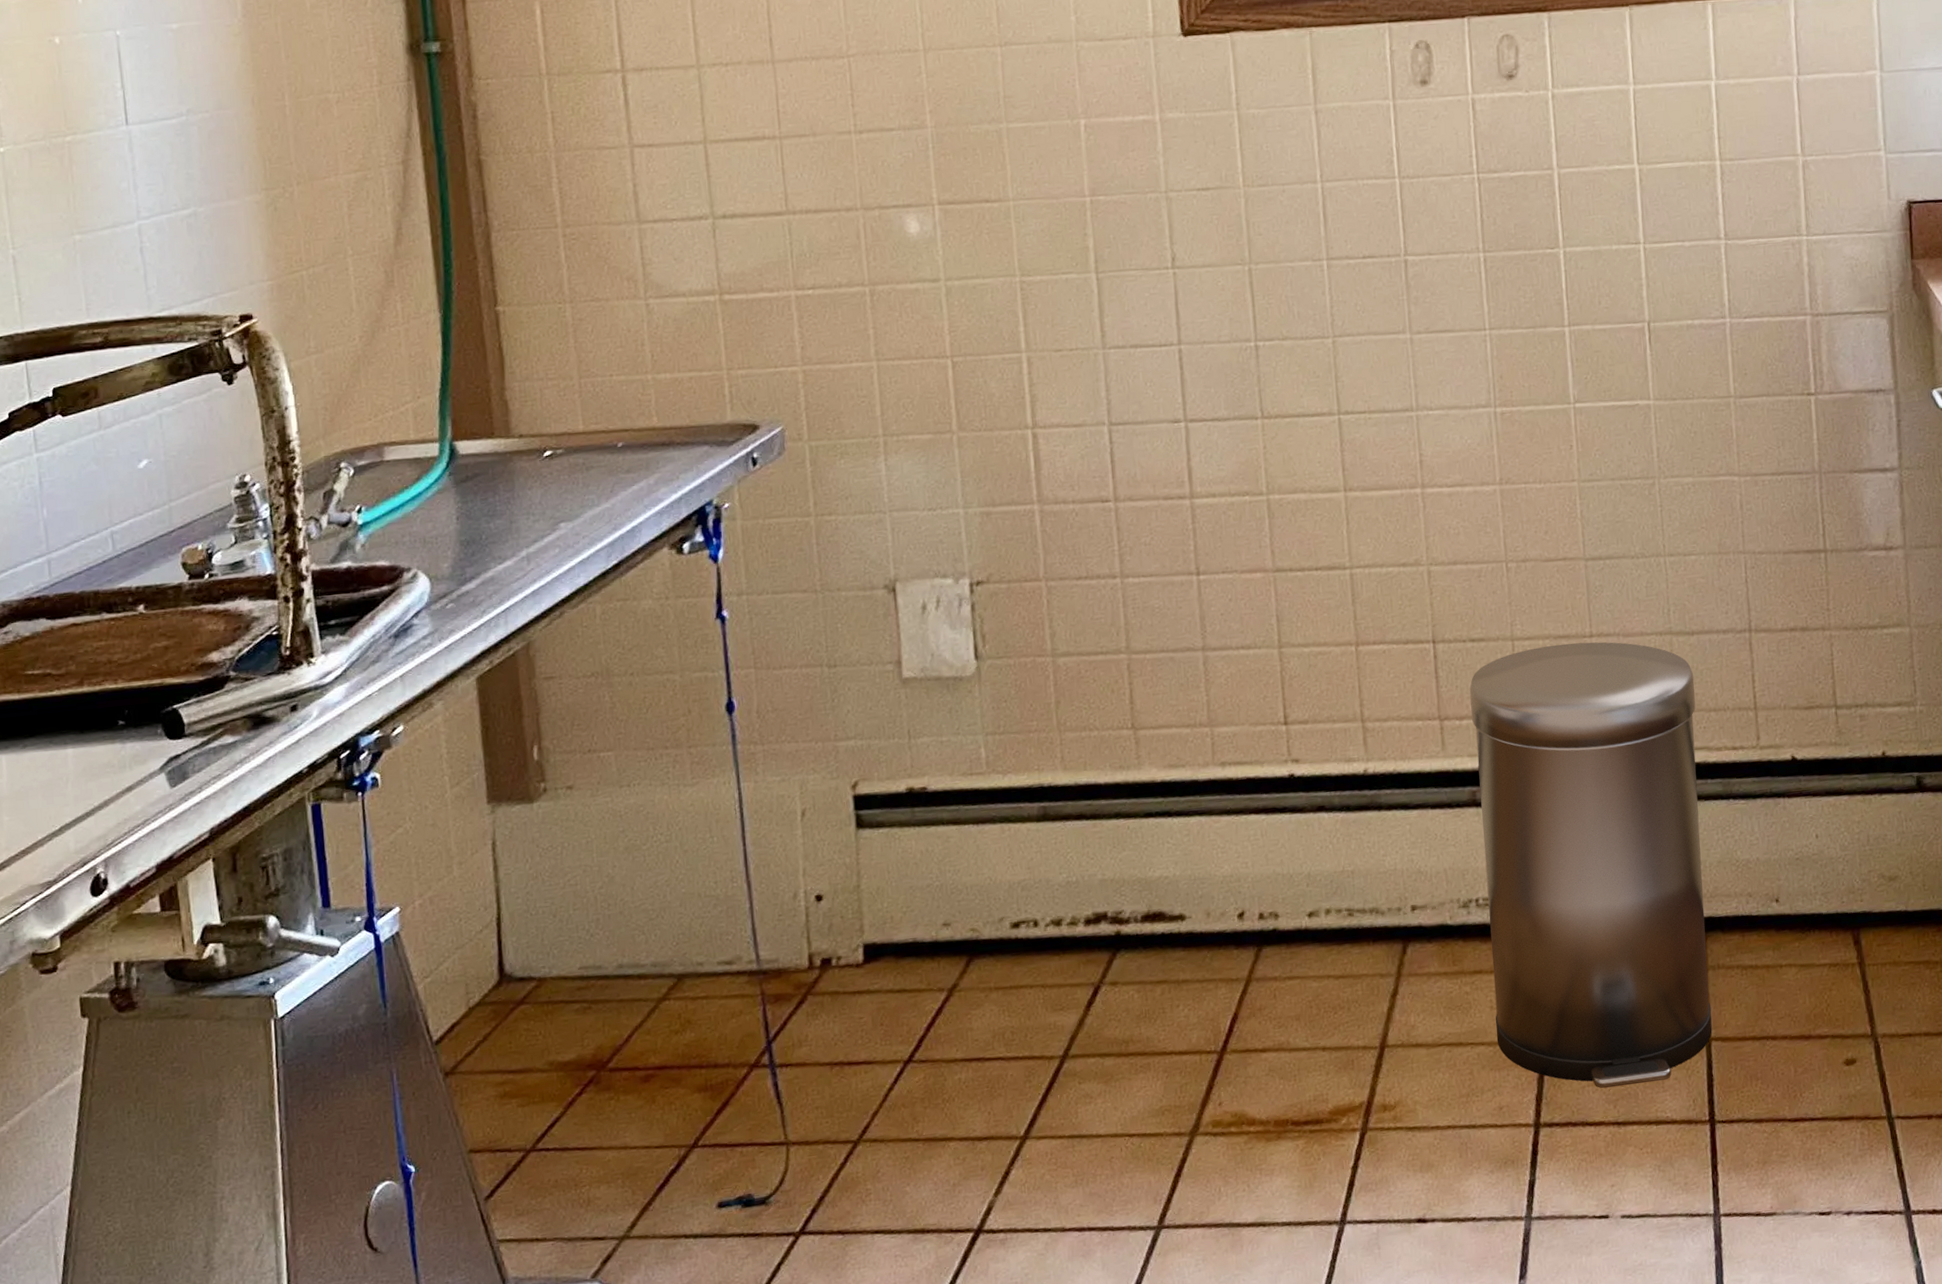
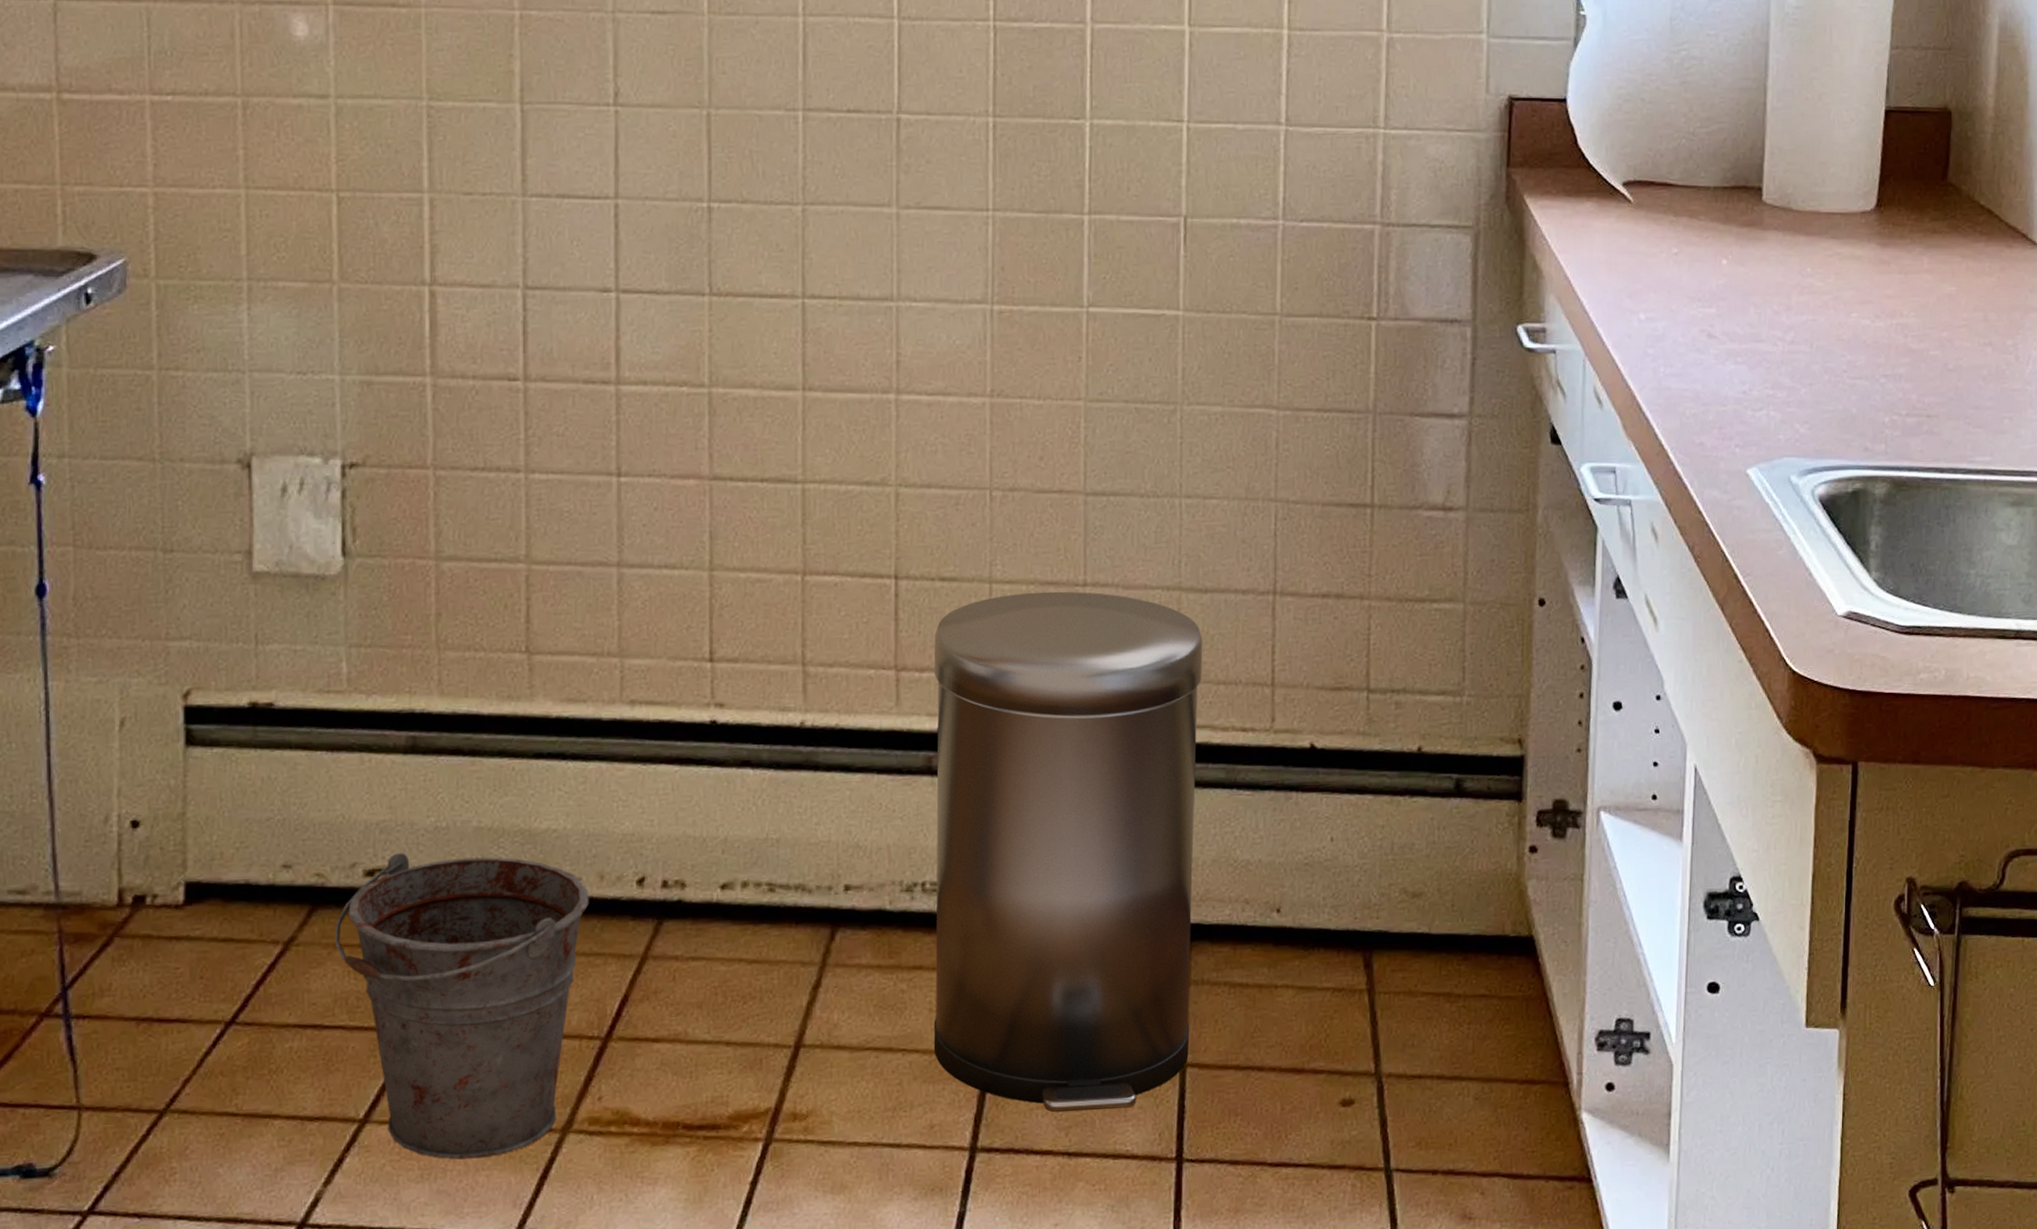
bucket: none [989,903,1200,1166] -> present [335,853,589,1160]

